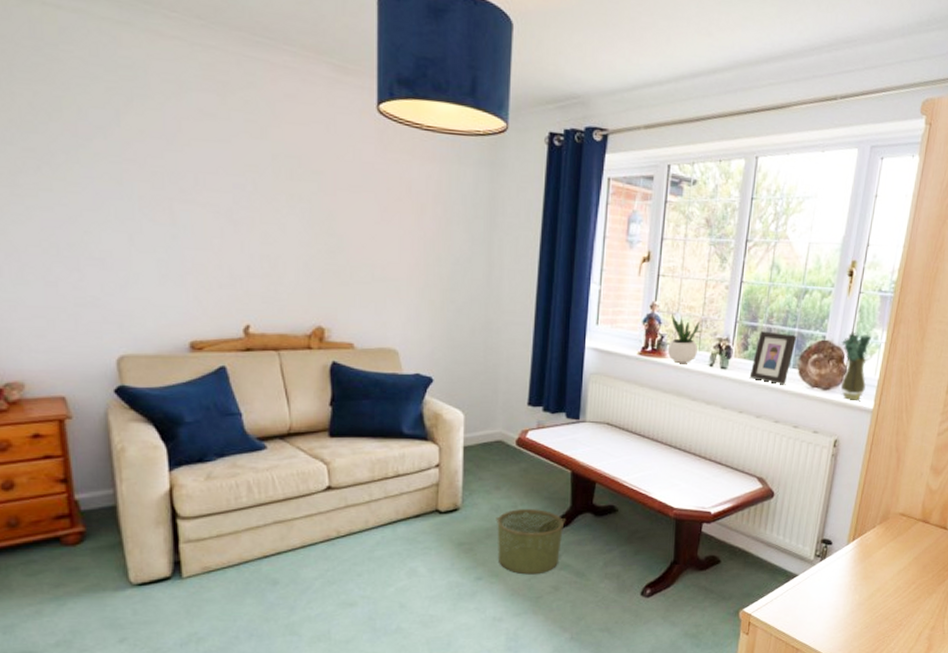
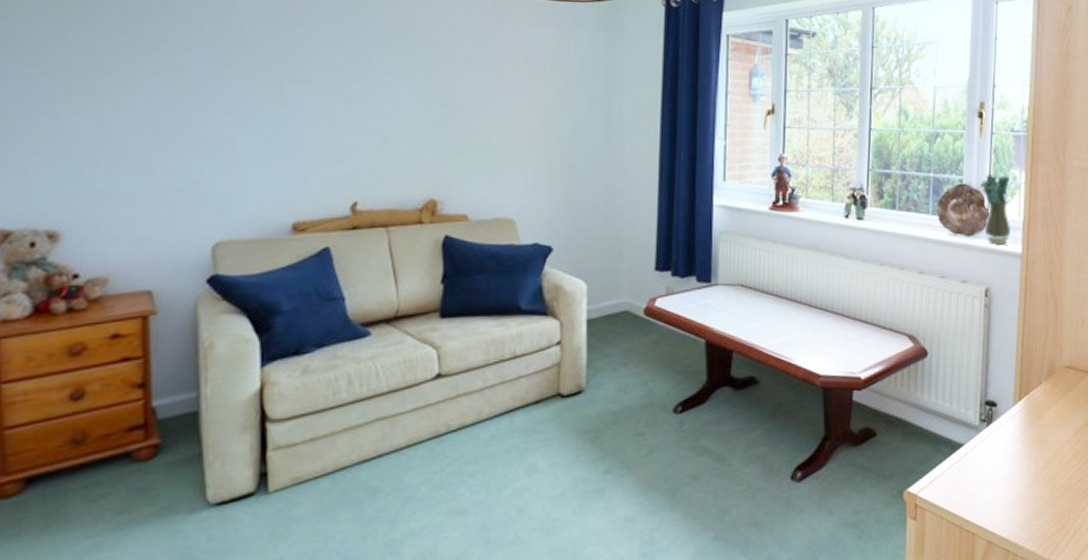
basket: present [496,509,566,575] -> none [624,386,703,464]
potted plant: present [667,313,702,363] -> none [799,165,833,216]
picture frame: present [749,331,797,384] -> none [888,178,933,232]

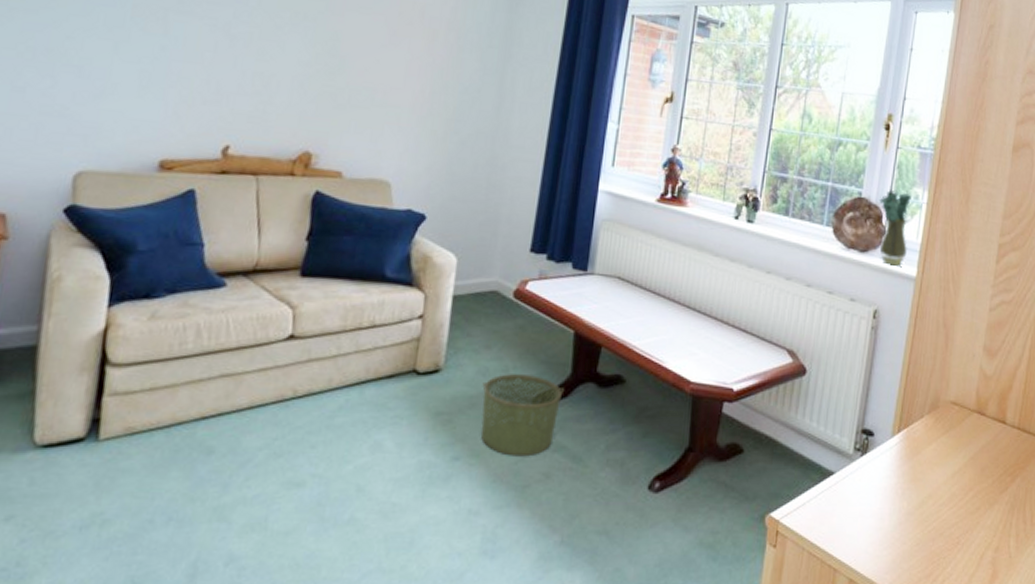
basket: none [624,386,703,464] -> present [481,374,565,457]

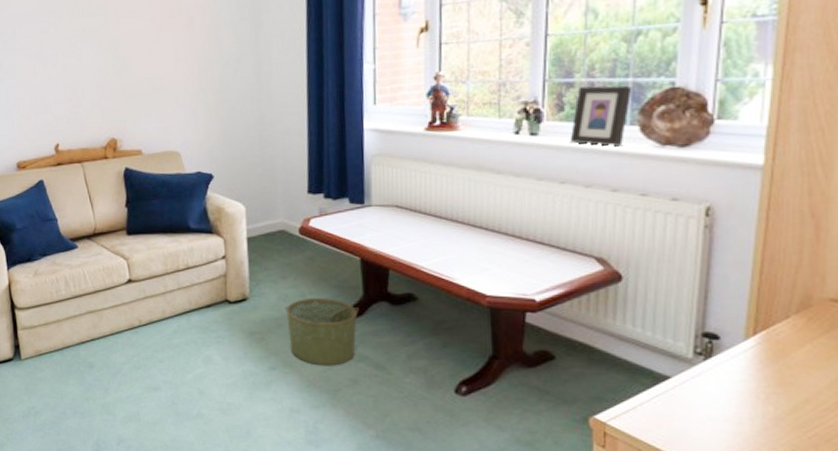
picture frame: none [778,183,831,243] -> present [570,85,632,146]
vase: present [879,186,911,266] -> none [701,68,748,157]

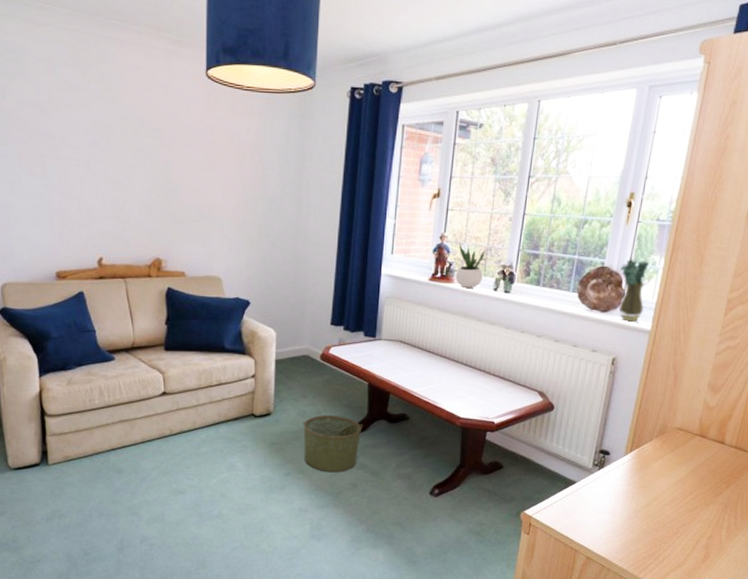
potted plant: none [459,82,500,135] -> present [455,243,487,288]
picture frame: present [570,85,632,146] -> none [531,258,577,307]
vase: none [701,68,748,157] -> present [618,255,649,322]

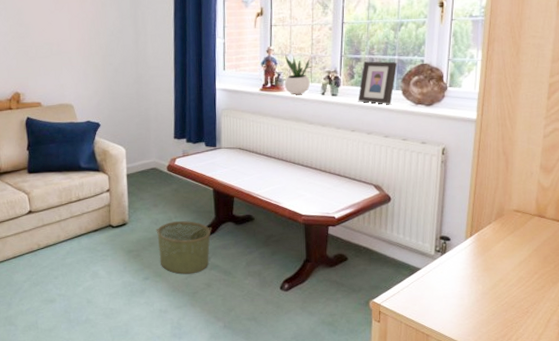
picture frame: none [531,258,577,307] -> present [358,61,398,104]
vase: present [618,255,649,322] -> none [440,51,467,113]

